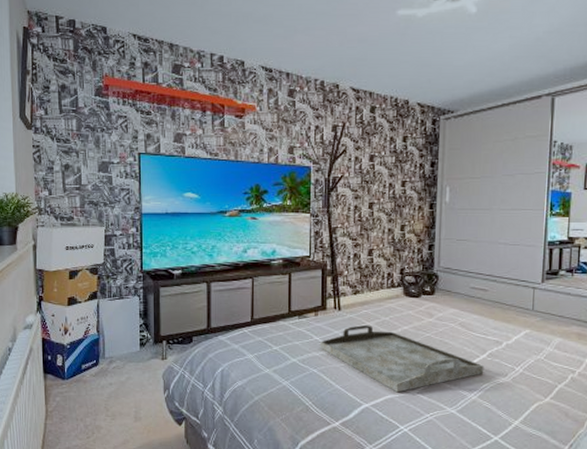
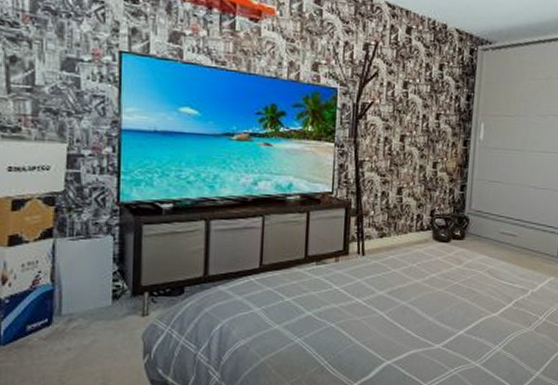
serving tray: present [320,324,484,393] -> none [340,271,510,347]

